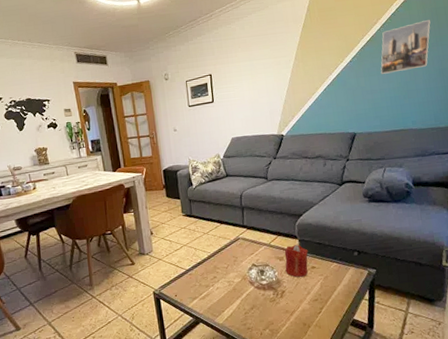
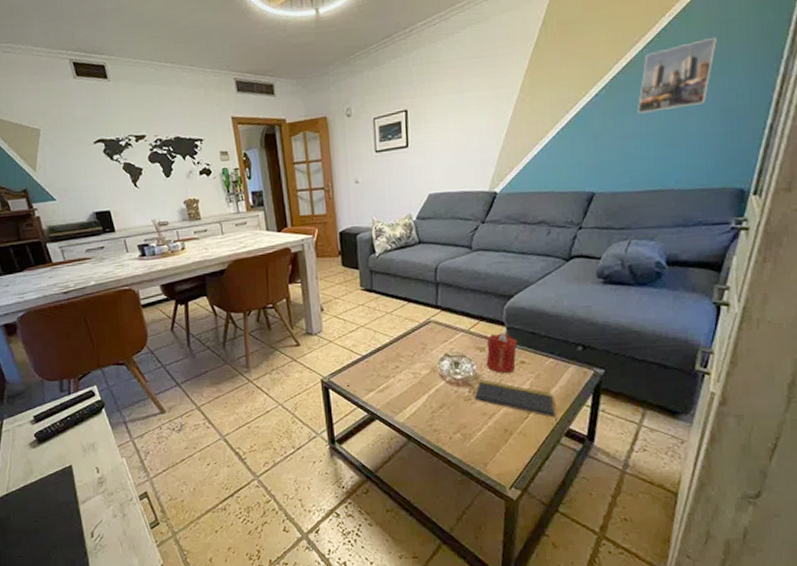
notepad: none [277,283,343,313] -> present [474,379,557,421]

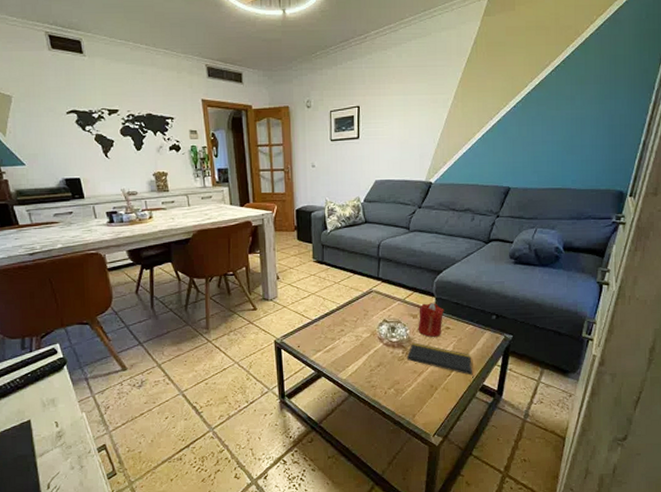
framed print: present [638,36,717,114] -> none [546,67,607,125]

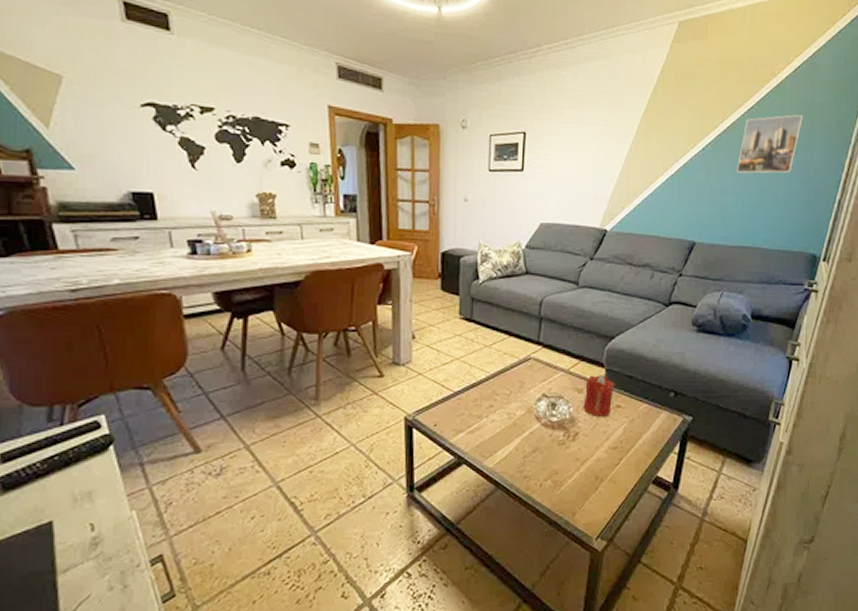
notepad: present [406,342,473,378] -> none [568,423,646,468]
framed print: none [546,67,607,125] -> present [737,114,803,174]

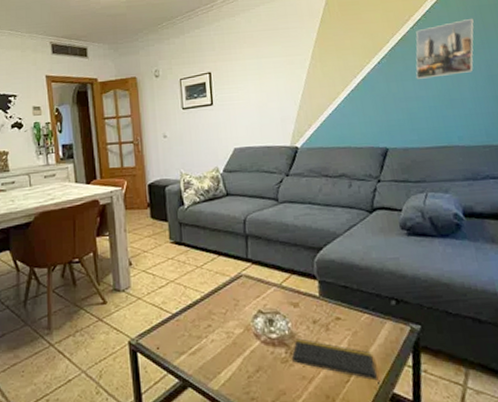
notepad: none [568,423,646,468] -> present [291,338,379,384]
candle: present [583,375,615,417] -> none [299,287,331,331]

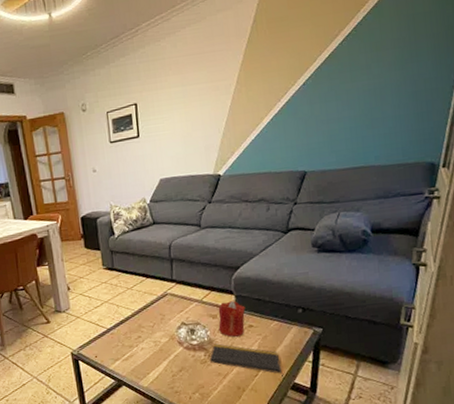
candle: none [299,287,331,331] -> present [218,301,246,337]
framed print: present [415,18,474,79] -> none [340,28,406,99]

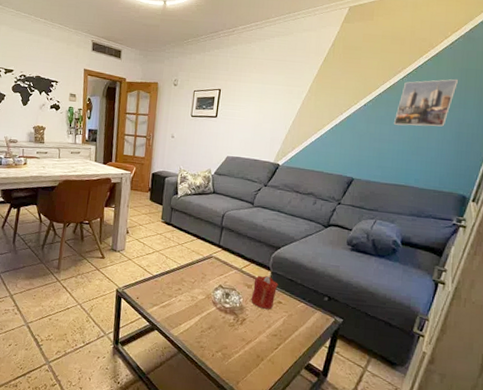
notepad: present [209,343,283,376] -> none [237,311,301,355]
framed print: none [340,28,406,99] -> present [394,79,458,127]

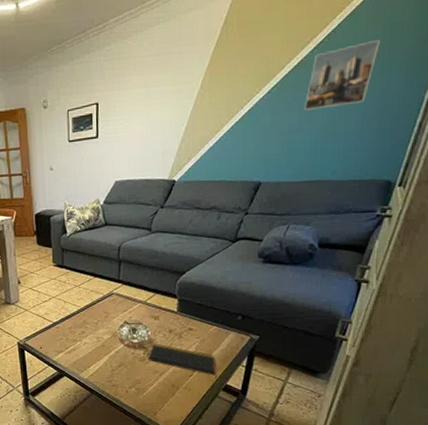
notepad: none [237,311,301,355] -> present [148,343,216,378]
candle: present [251,275,278,309] -> none [159,304,187,338]

